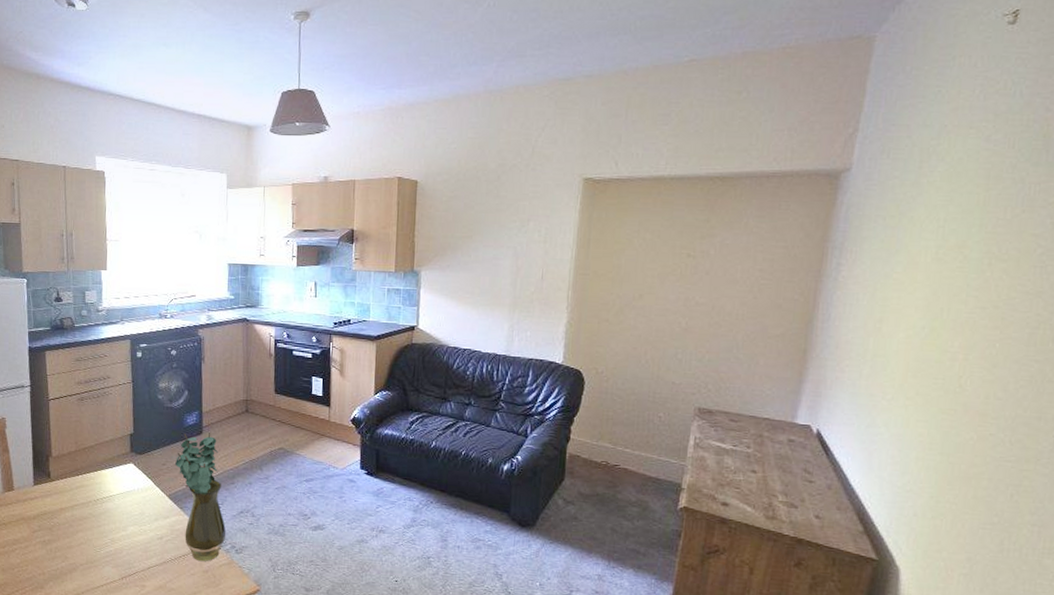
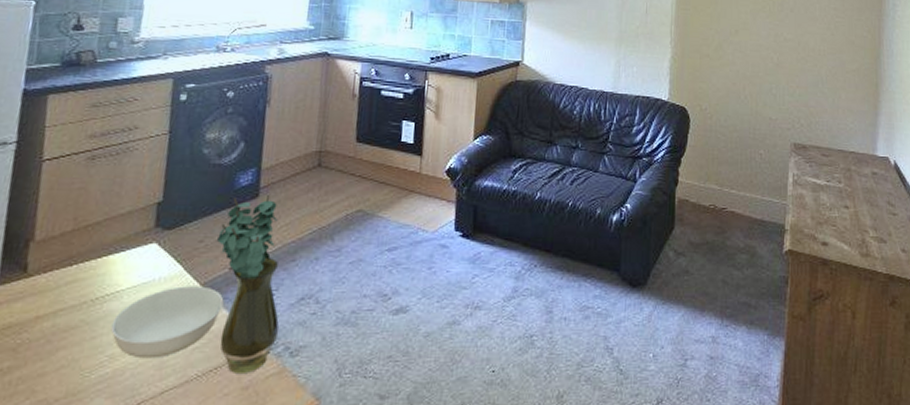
bowl: none [110,495,185,545] -> present [110,286,224,359]

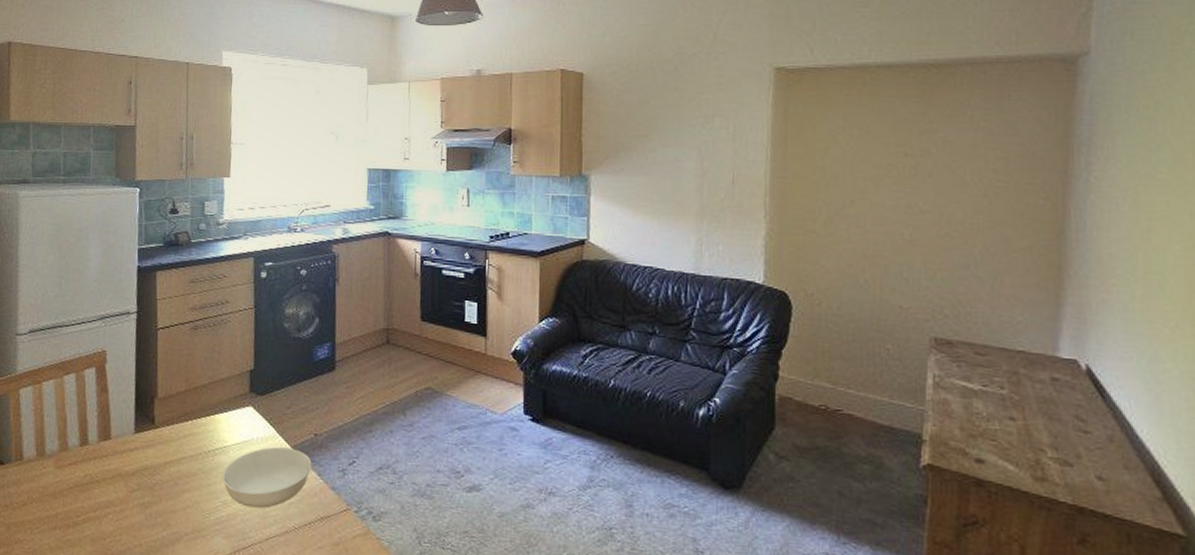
vase: present [216,195,280,373] -> none [301,368,362,531]

